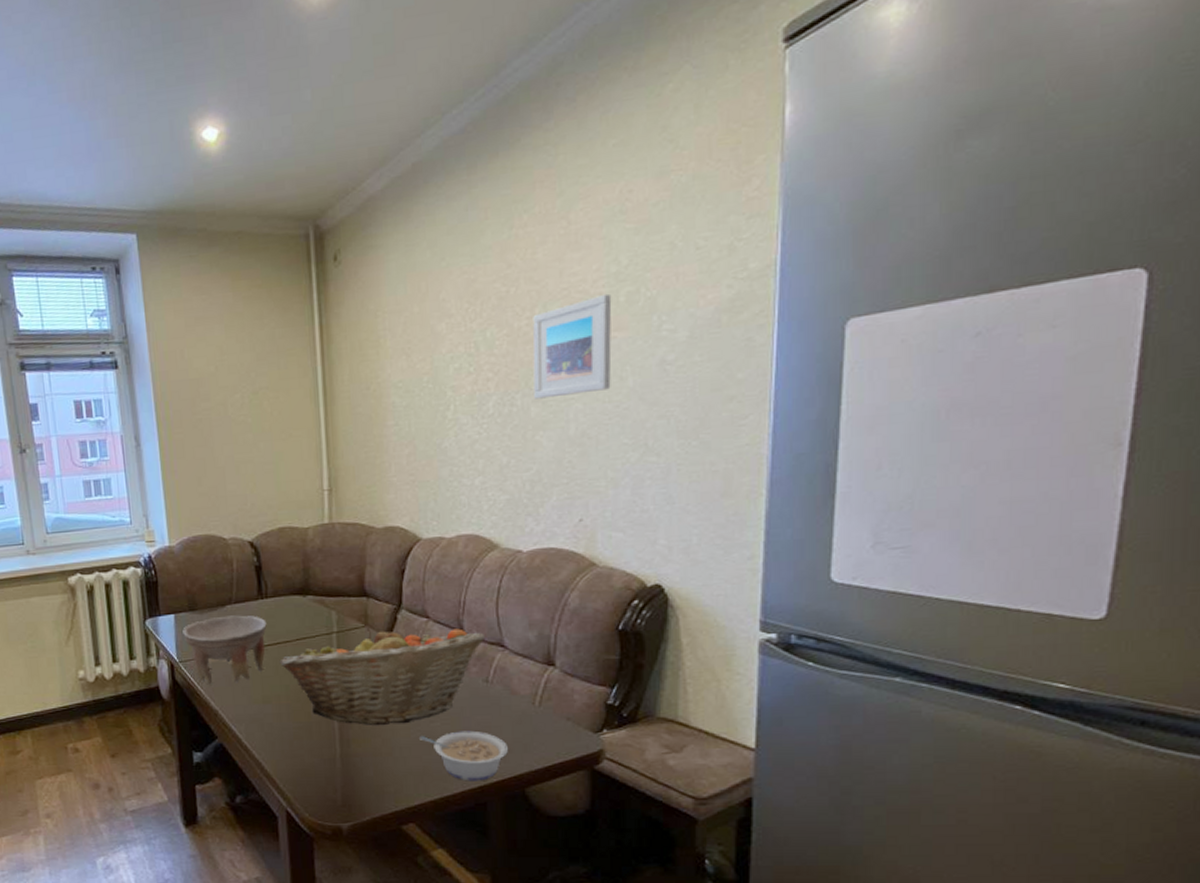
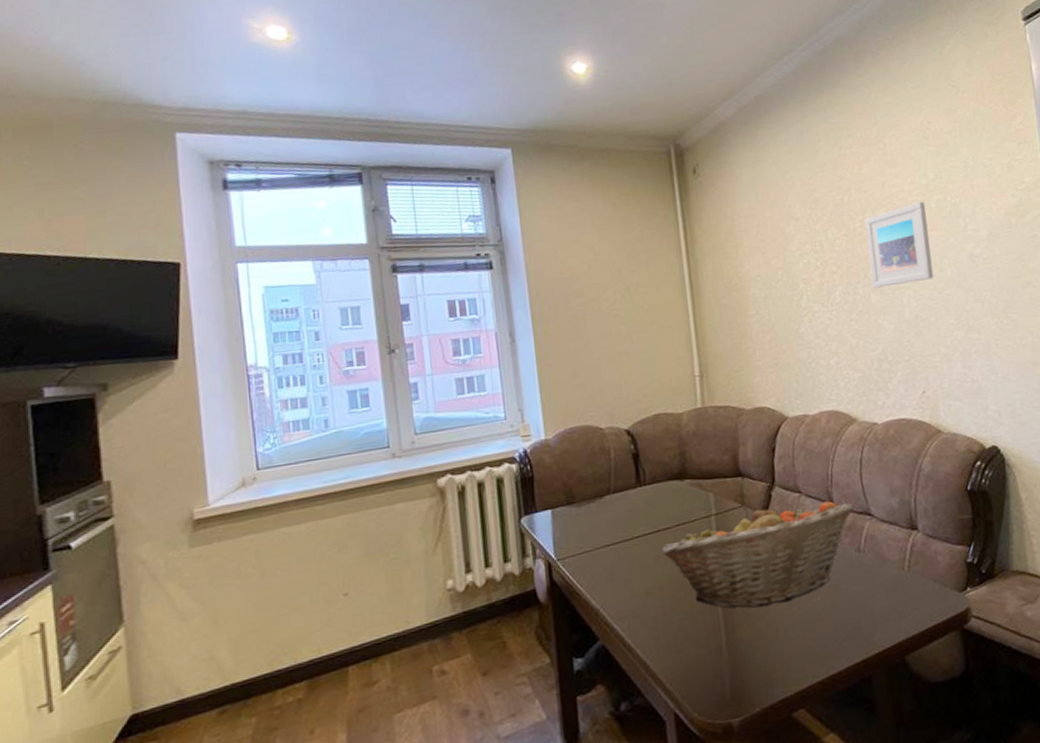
bowl: present [182,615,267,685] -> none [560,504,646,582]
legume: present [420,730,508,781] -> none [802,602,885,656]

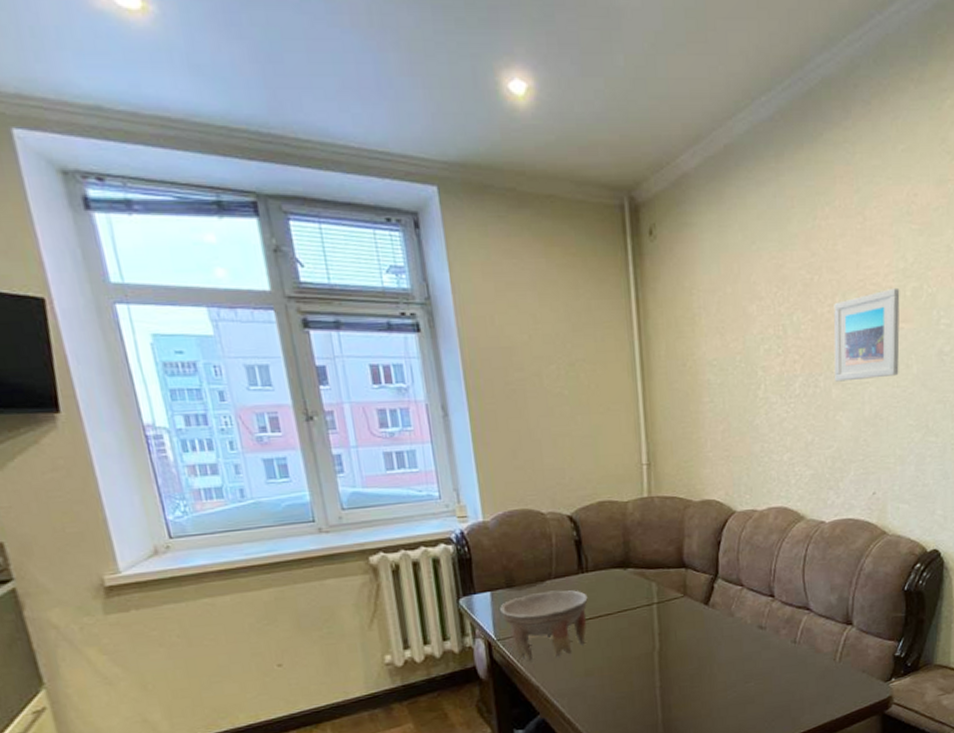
bowl: none [560,504,646,582] -> present [500,590,588,661]
fruit basket: present [660,501,853,609] -> none [601,595,793,690]

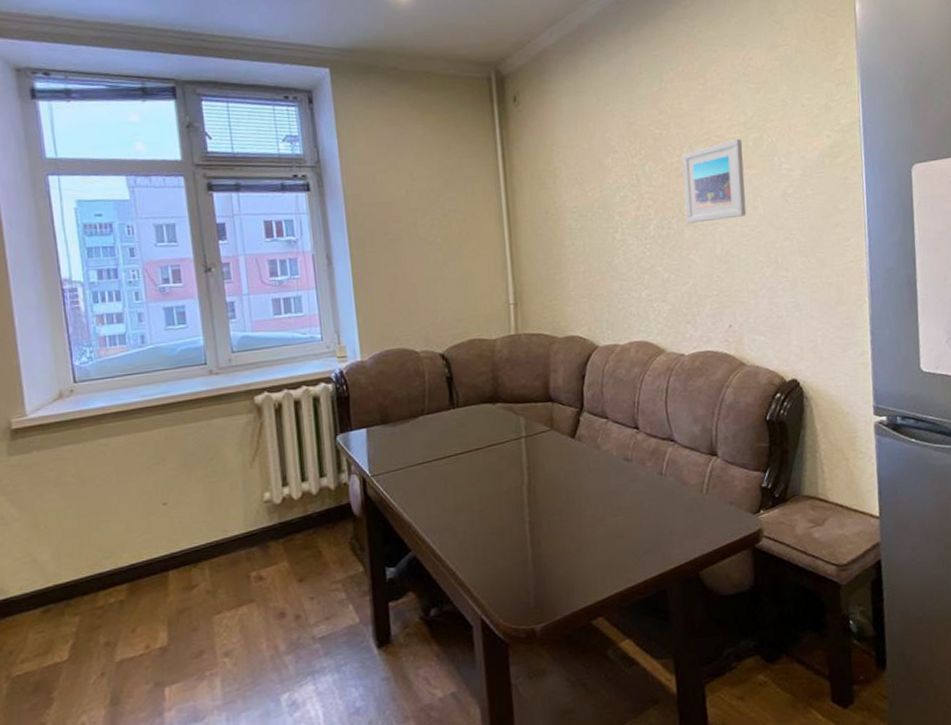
bowl: present [500,590,588,661] -> none [375,425,459,497]

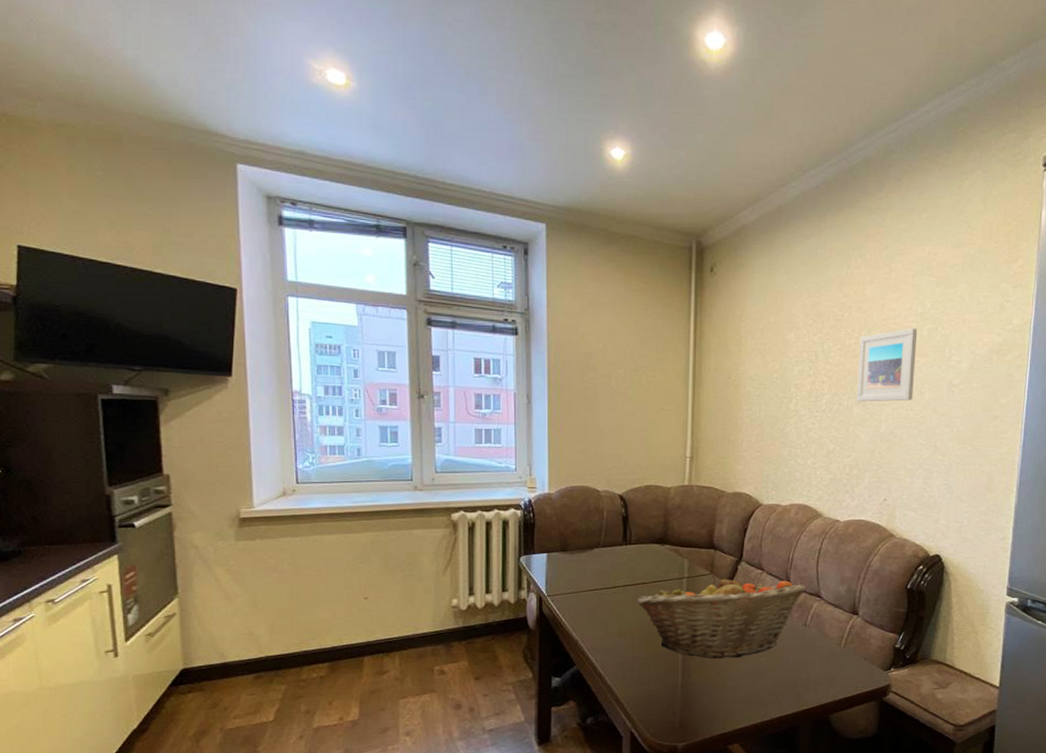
fruit basket: none [471,427,657,525] -> present [636,575,806,658]

